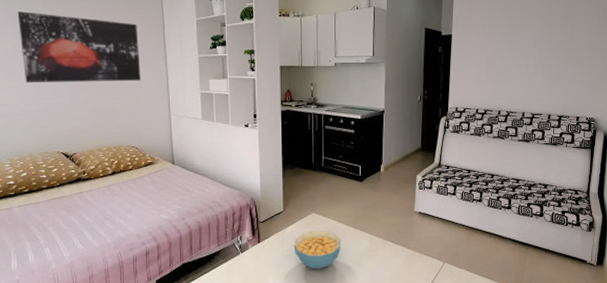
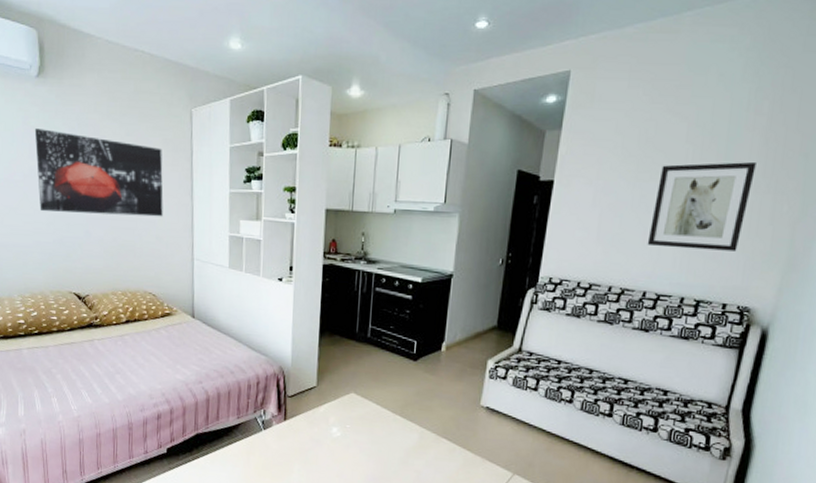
cereal bowl: present [293,230,342,269] -> none [325,413,385,461]
wall art: none [521,14,587,79] -> present [647,161,756,251]

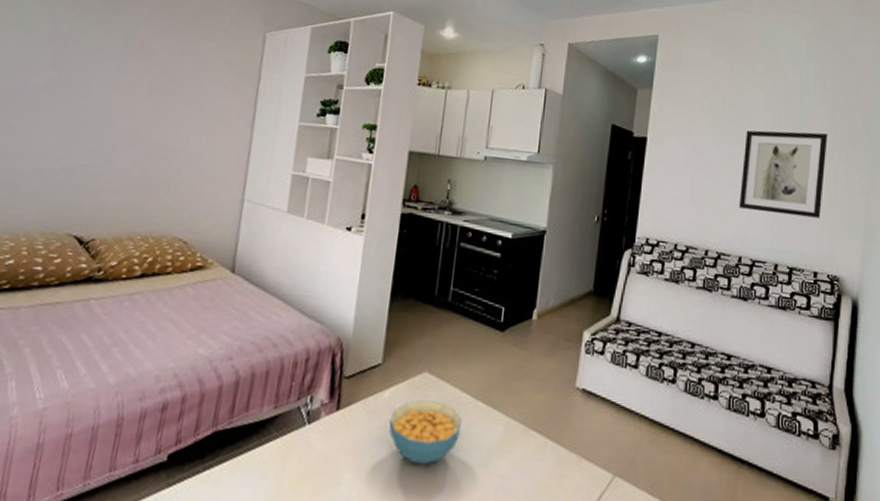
wall art: present [34,128,163,217] -> none [50,35,224,148]
cereal bowl: none [325,413,385,461] -> present [388,399,463,465]

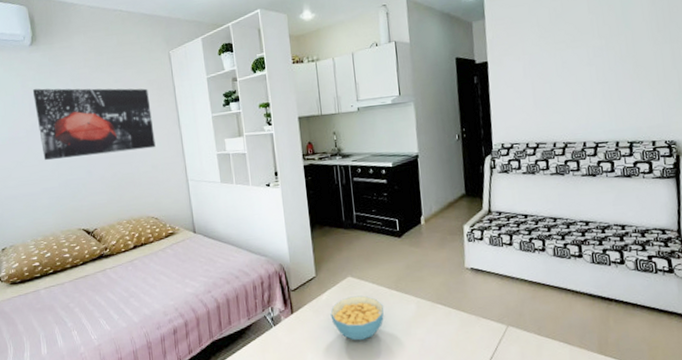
wall art: none [50,35,224,148] -> present [32,88,156,161]
wall art: present [738,130,827,219] -> none [574,19,653,102]

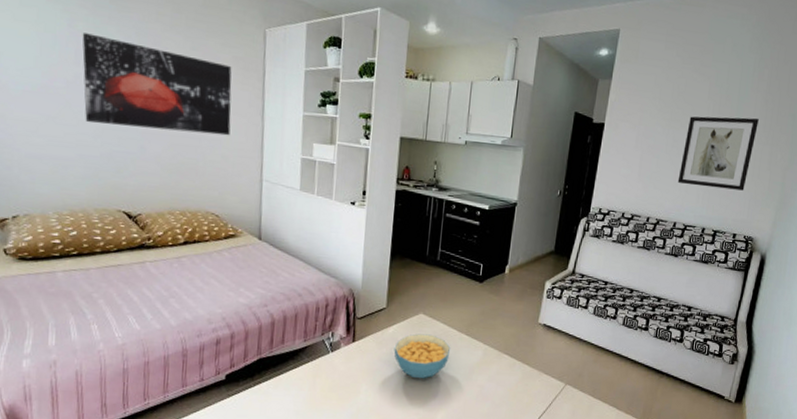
wall art: none [574,19,653,102] -> present [677,116,759,191]

